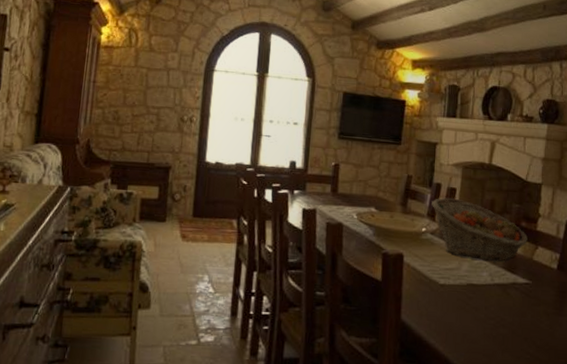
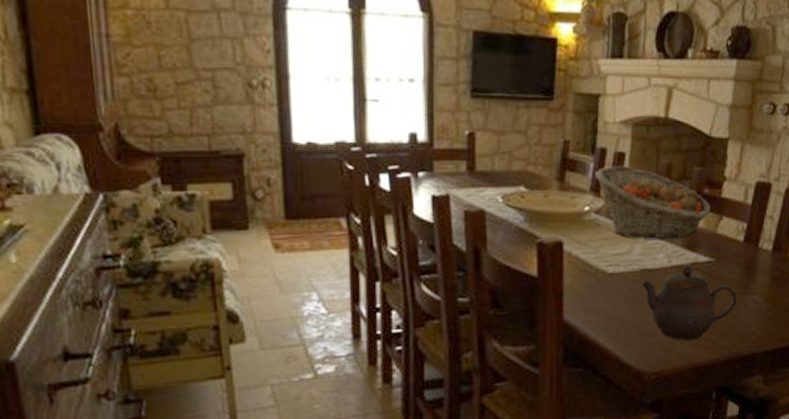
teapot: none [468,285,553,351] -> present [642,266,738,340]

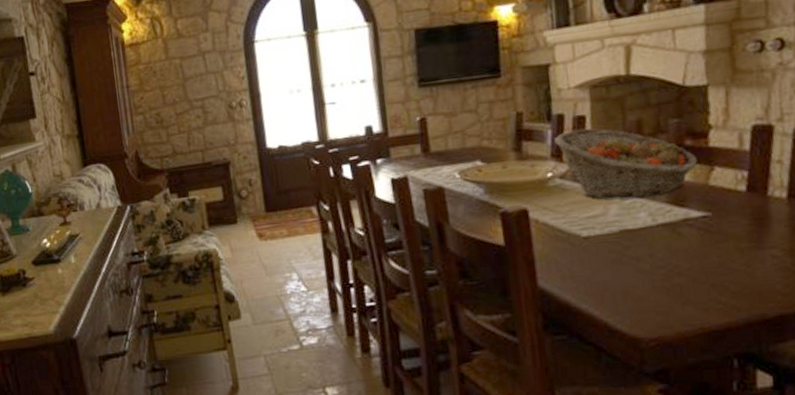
teapot: present [642,266,738,340] -> none [624,222,750,303]

